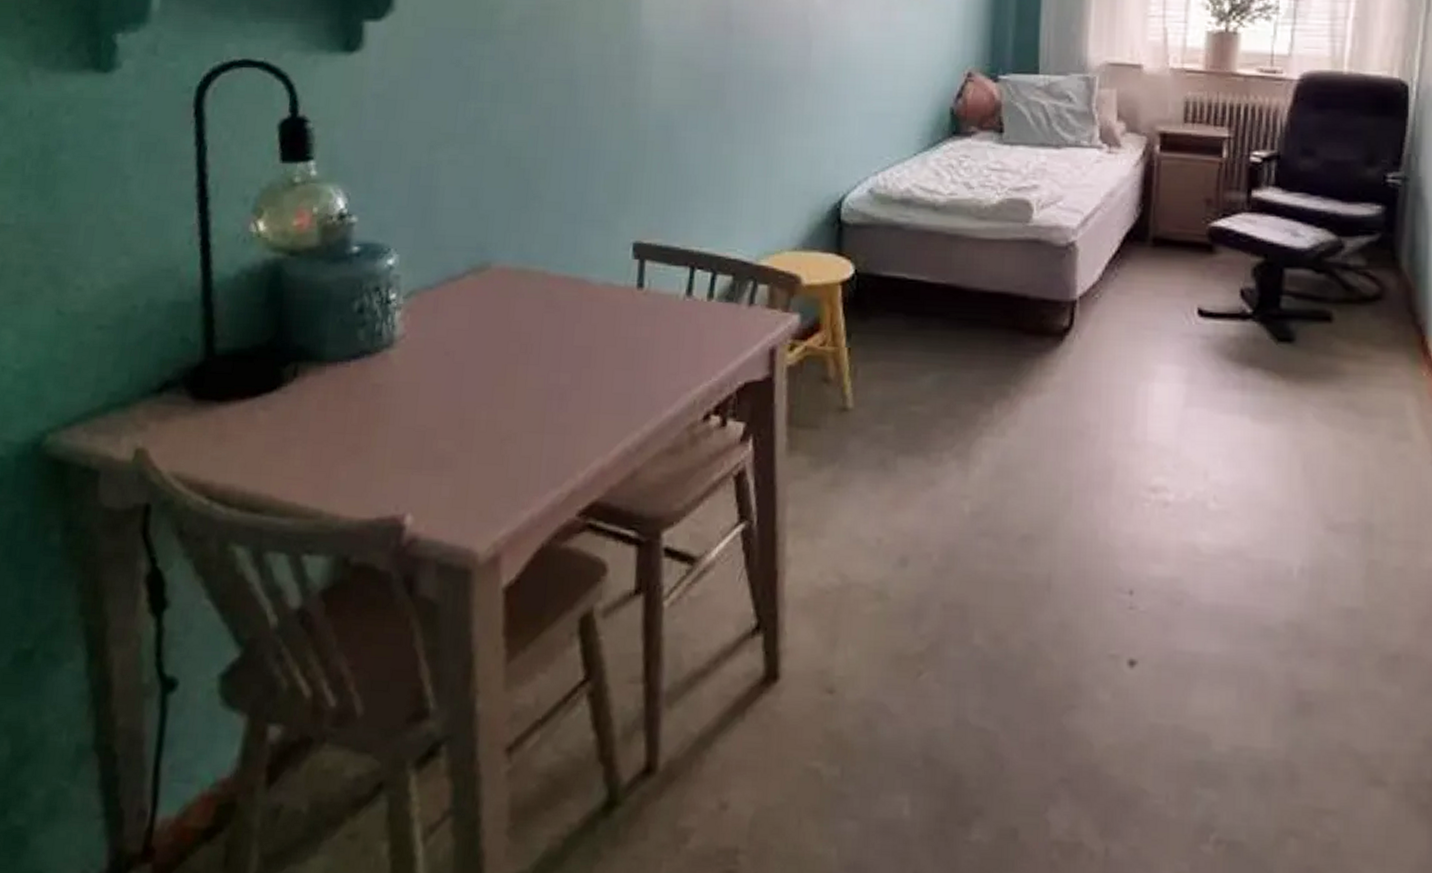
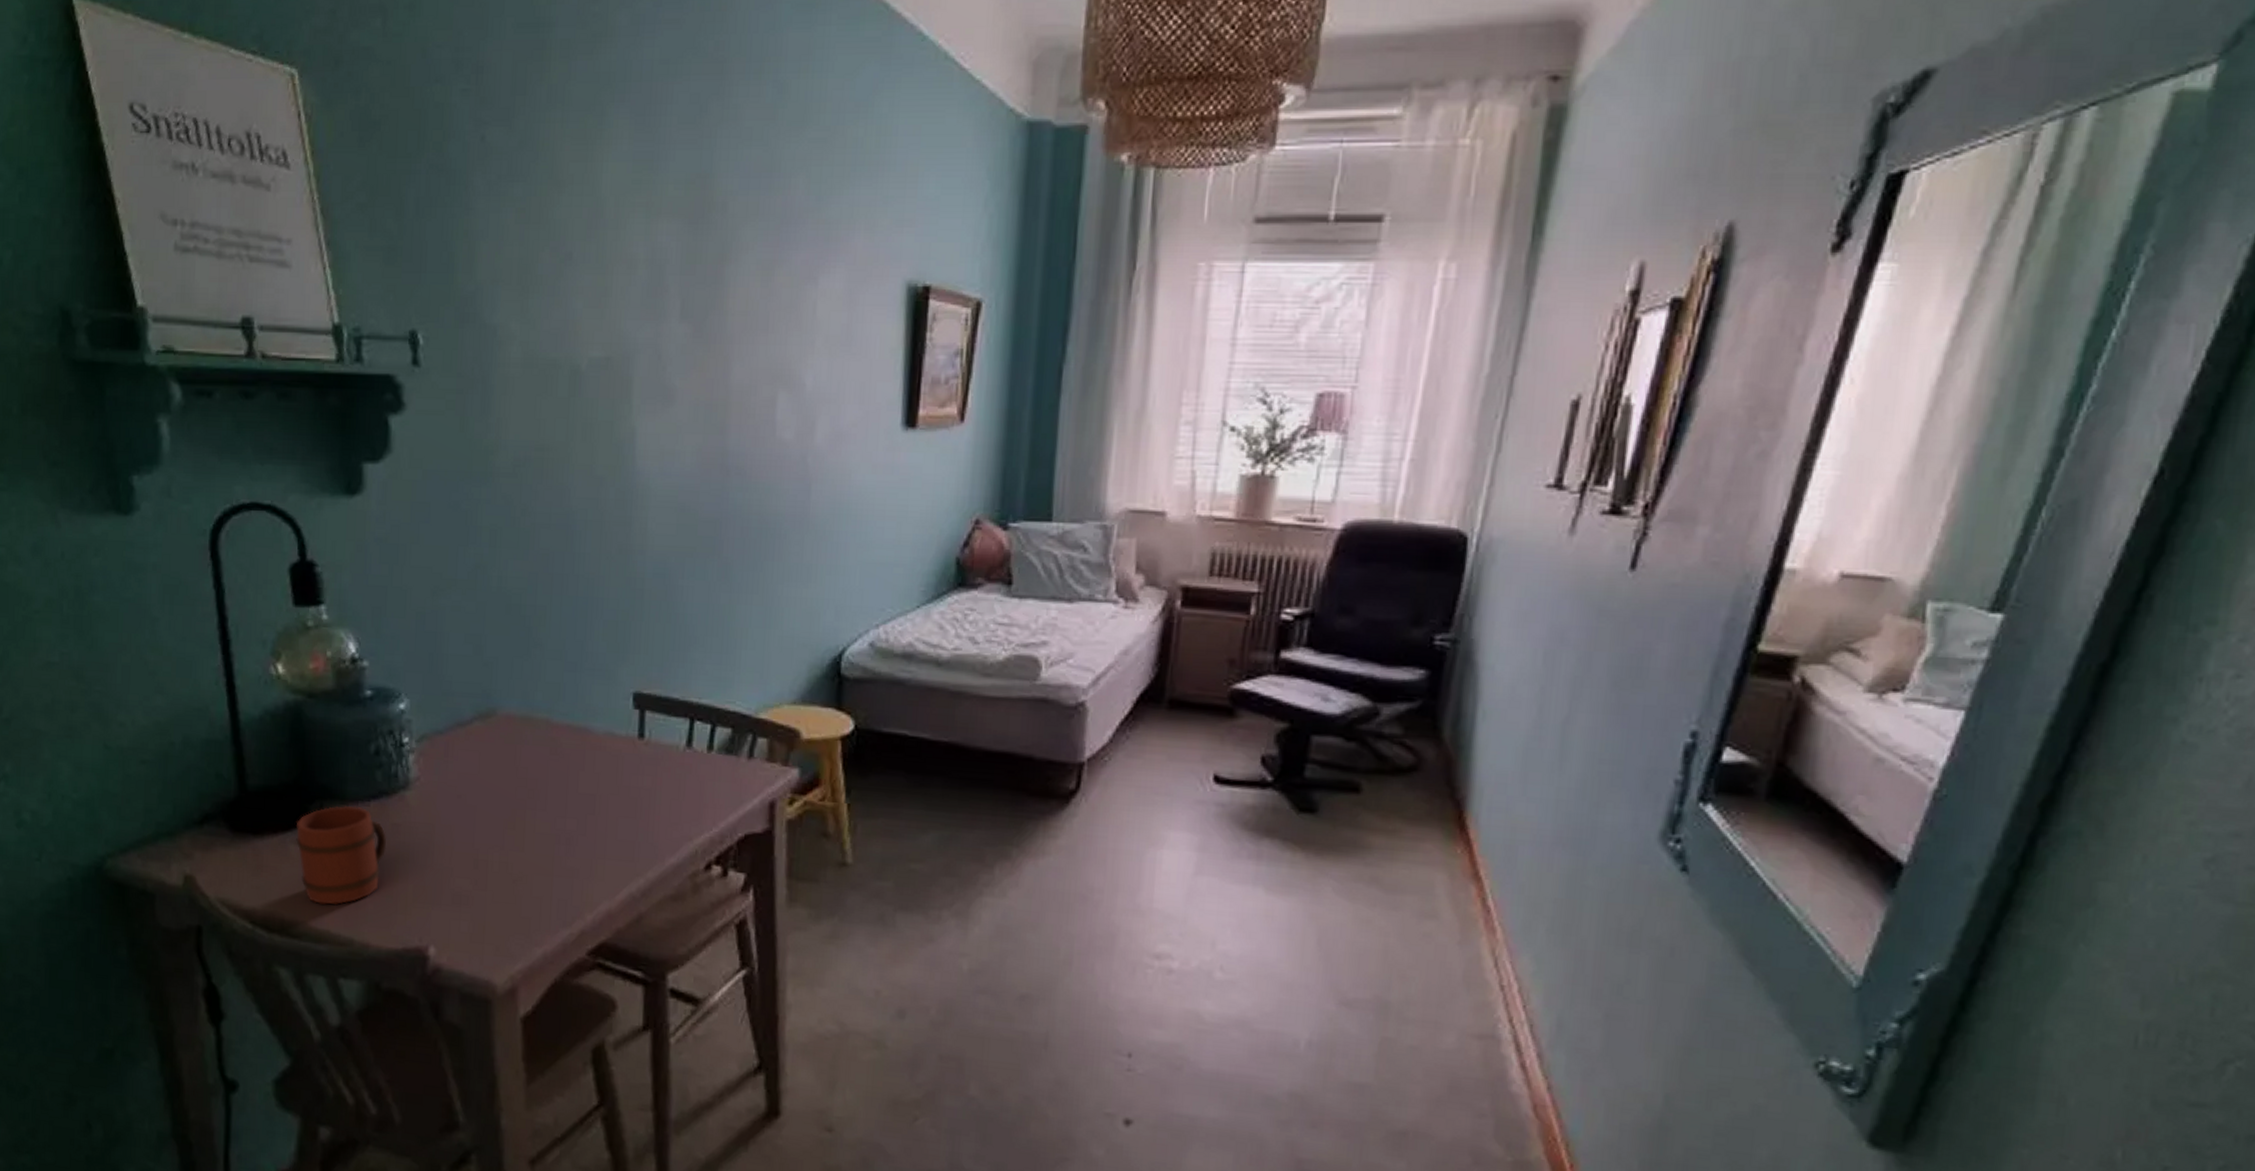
mug: none [265,367,366,474] -> present [296,806,387,905]

